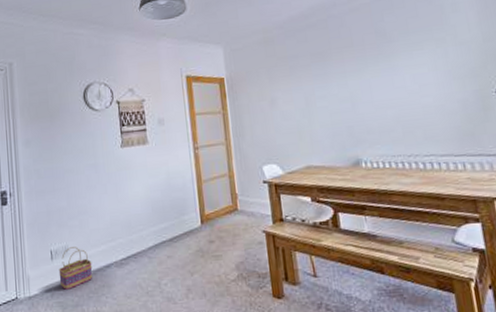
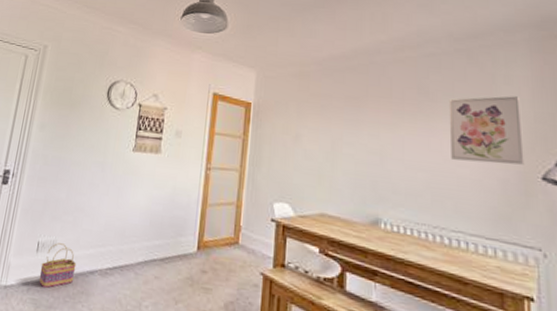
wall art: none [404,21,480,92] -> present [448,96,525,165]

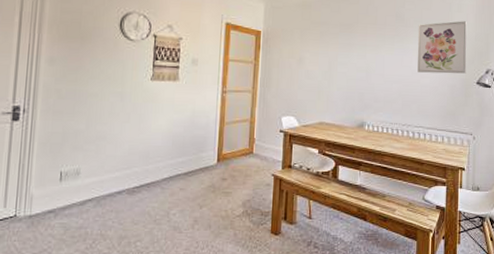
basket: present [39,243,77,288] -> none [66,170,103,211]

